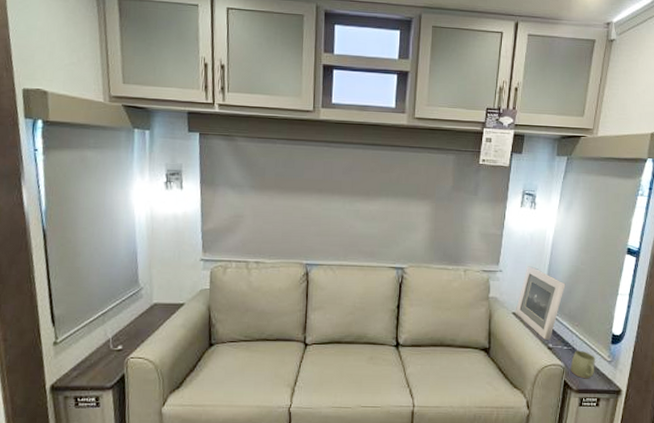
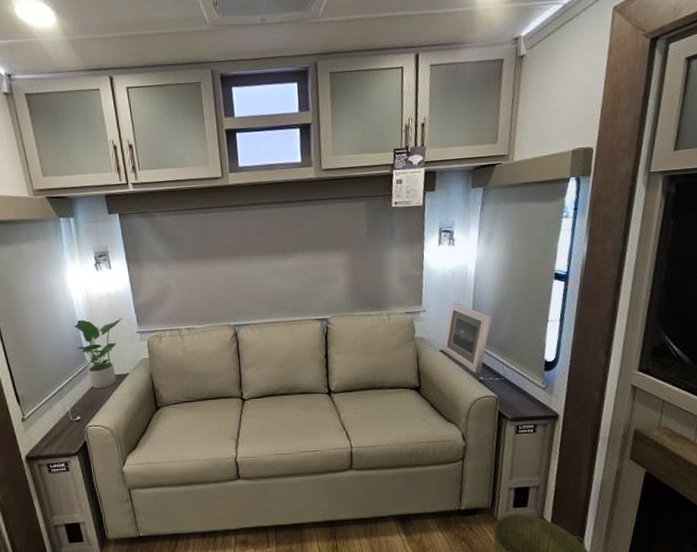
potted plant: none [129,239,187,318] -> present [72,318,123,389]
mug: present [570,350,595,379] -> none [503,380,530,407]

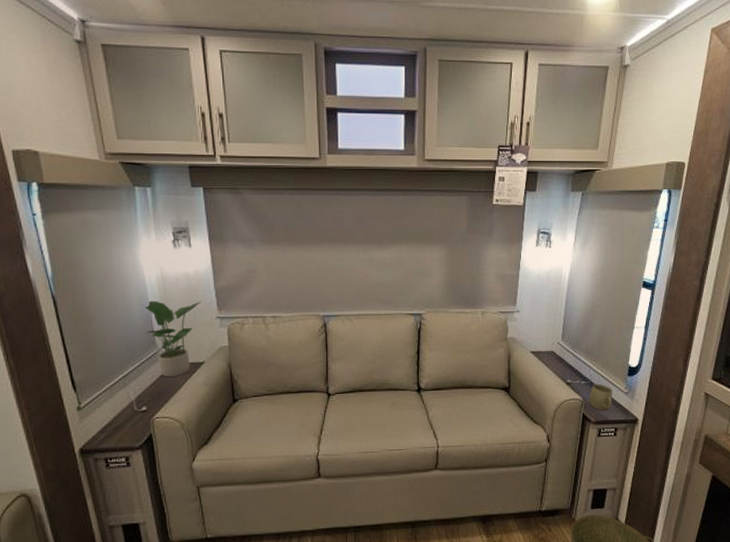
picture frame: present [442,303,492,373] -> none [533,305,583,376]
mug: none [503,380,530,407] -> present [588,384,612,411]

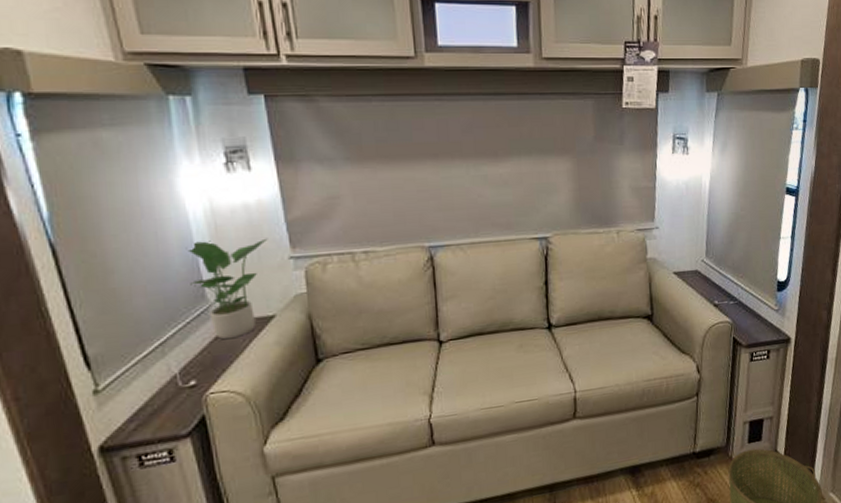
mug: present [588,384,612,411] -> none [738,302,763,333]

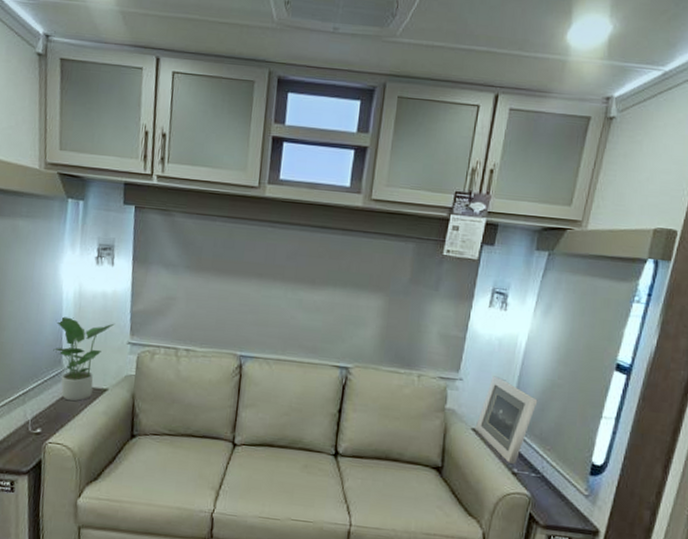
picture frame: none [676,218,727,297] -> present [474,376,538,464]

